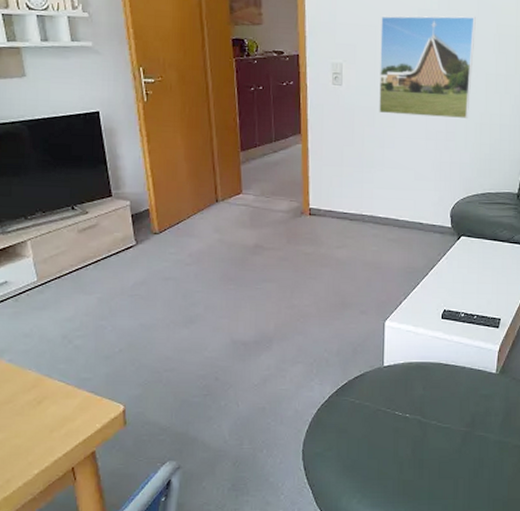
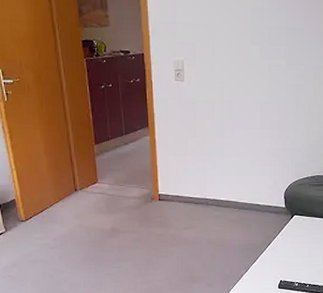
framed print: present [379,15,476,119] -> none [217,13,303,110]

